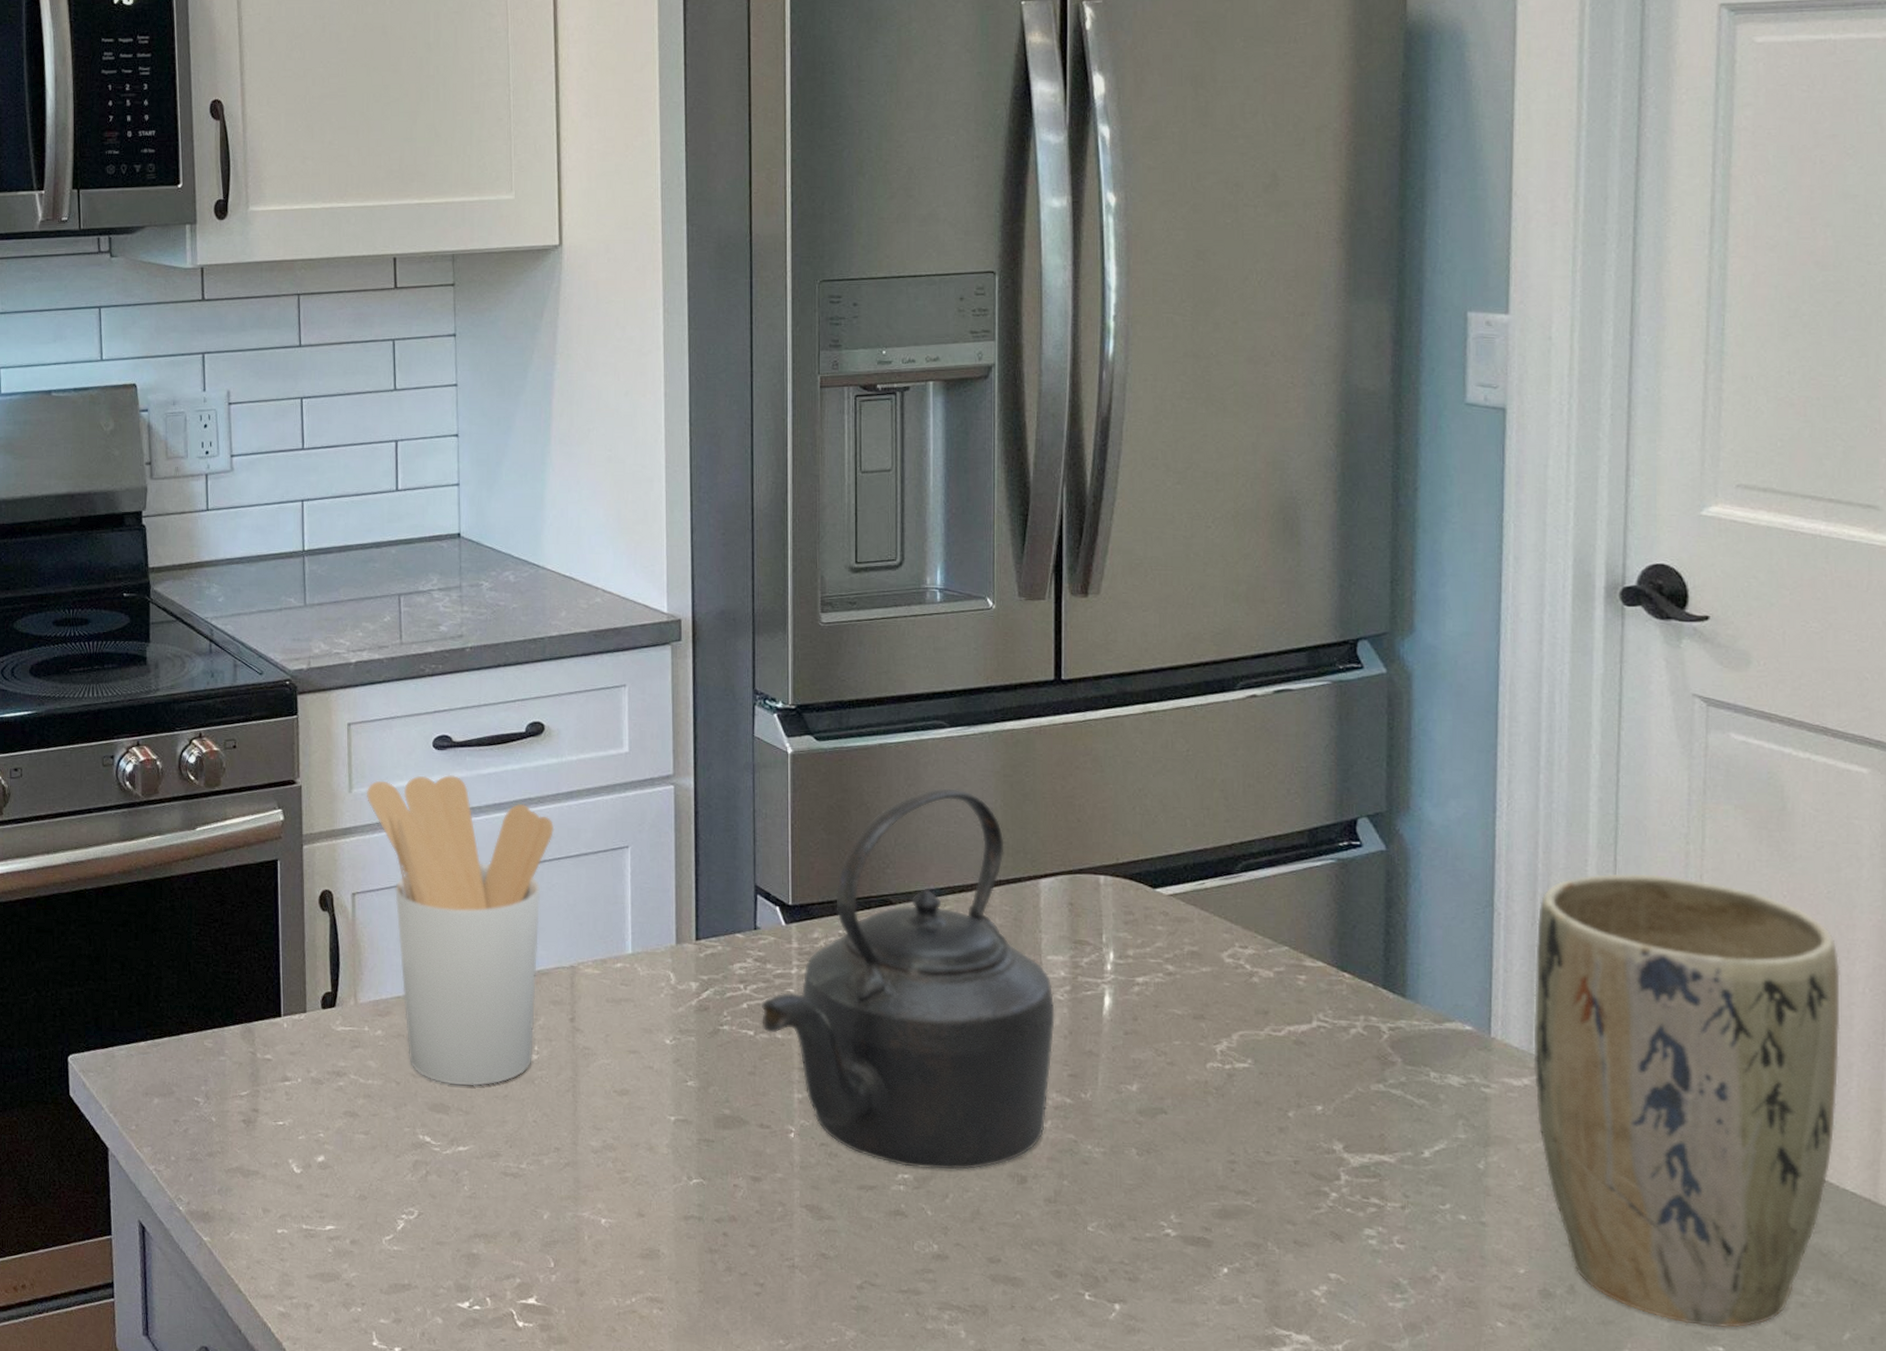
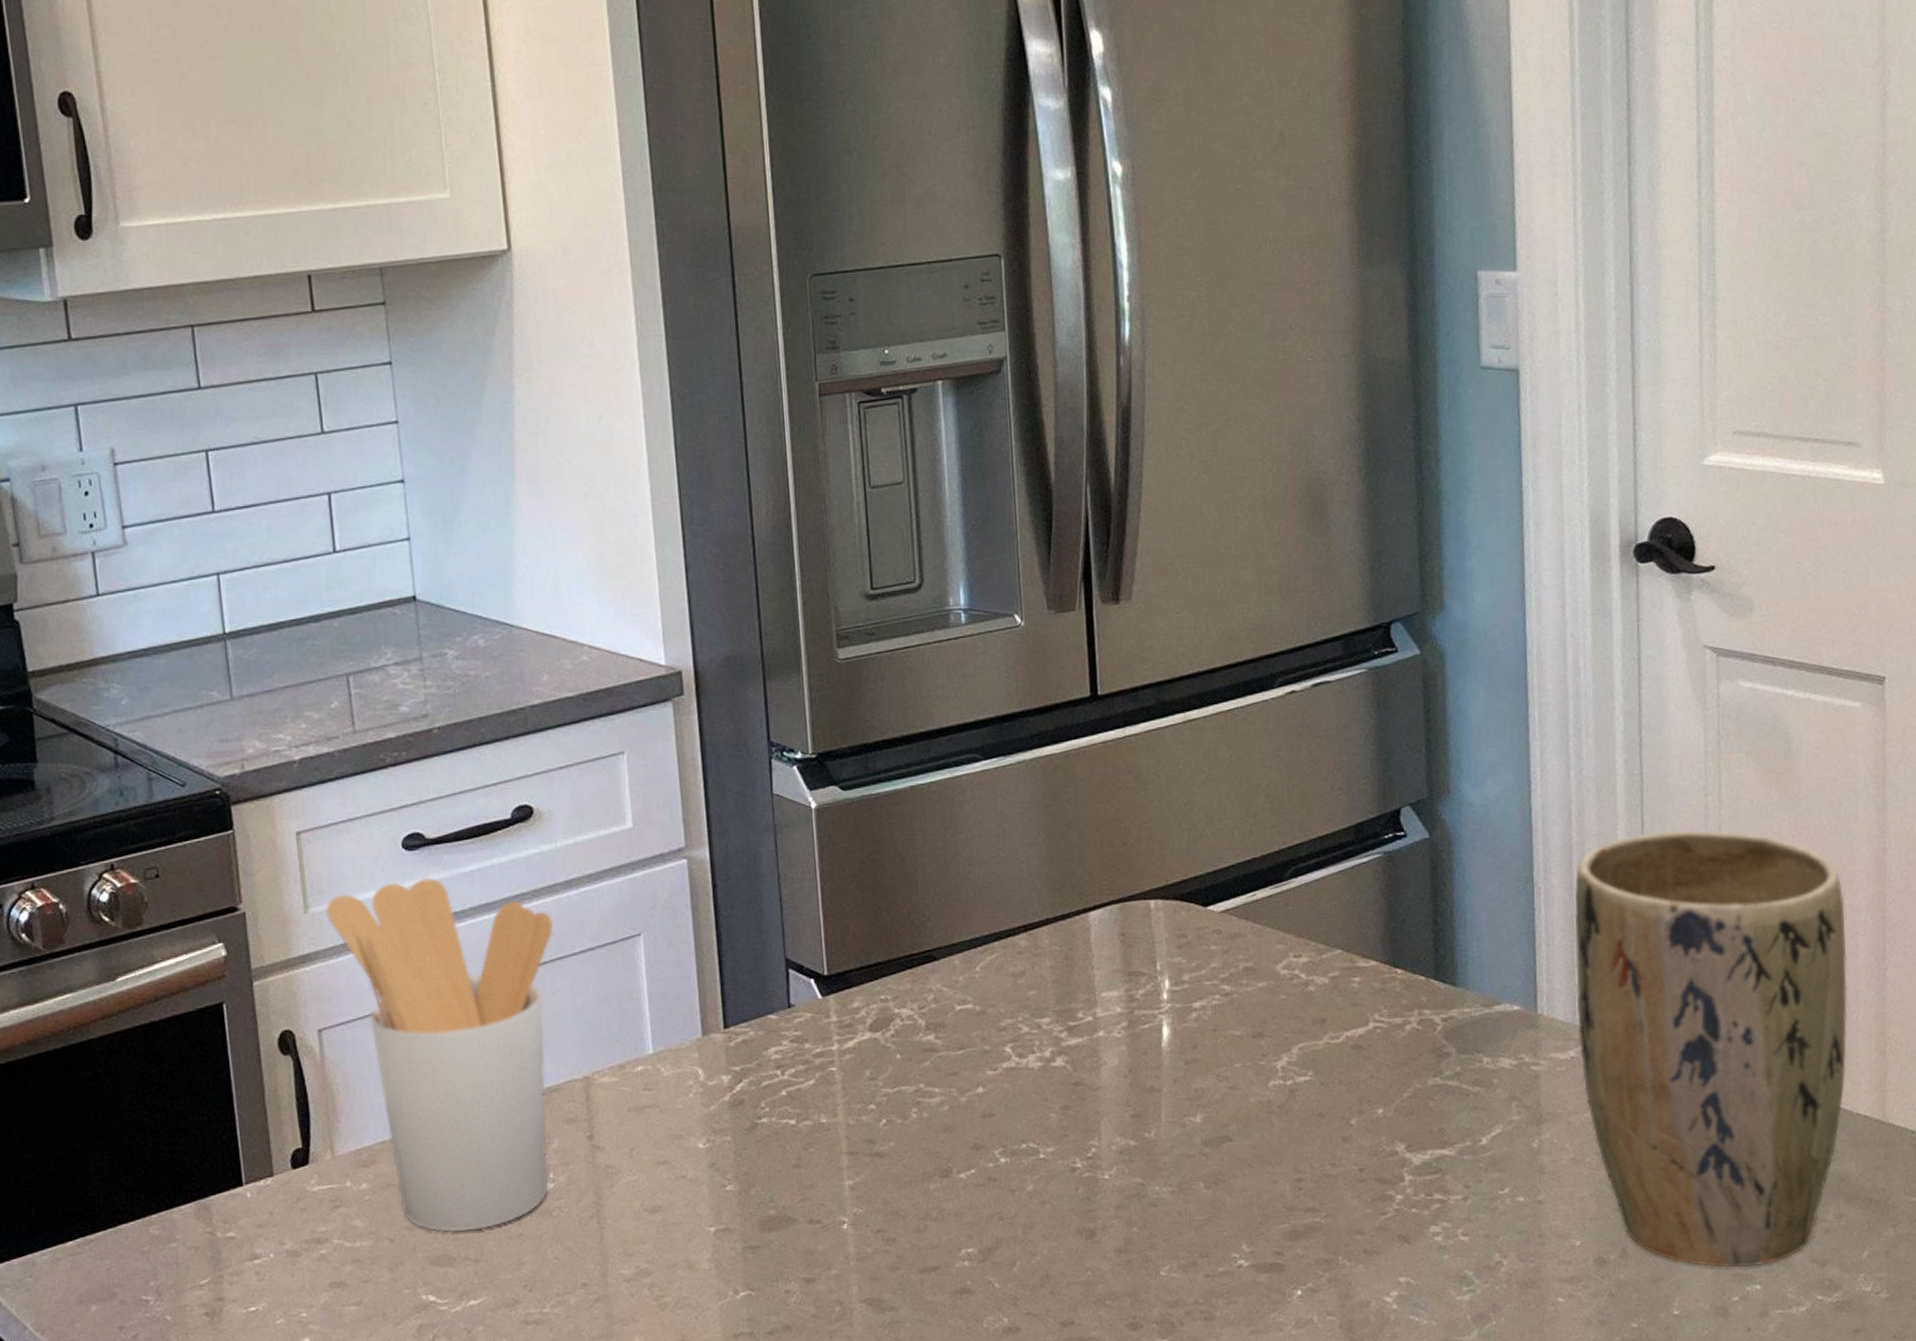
kettle: present [762,788,1055,1170] -> none [802,825,1114,1240]

